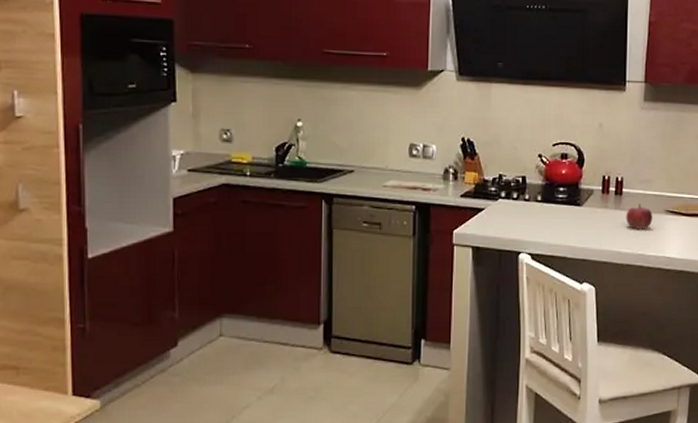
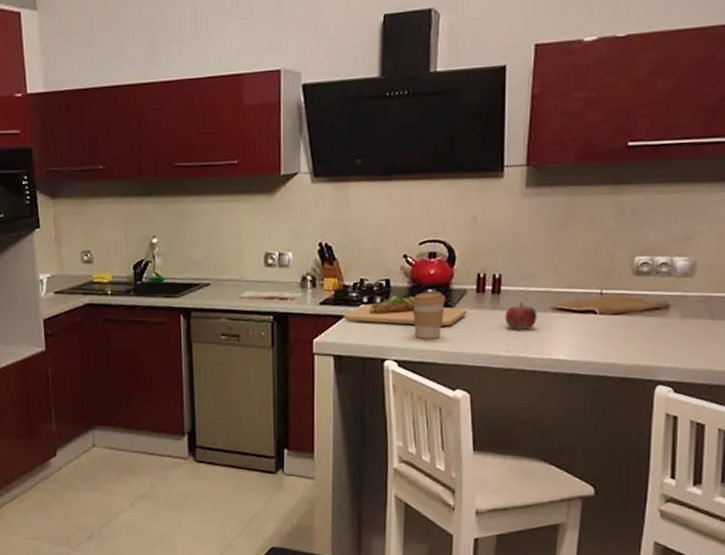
cutting board: none [482,192,593,224] -> present [343,296,467,327]
coffee cup: none [544,190,575,234] -> present [411,291,445,339]

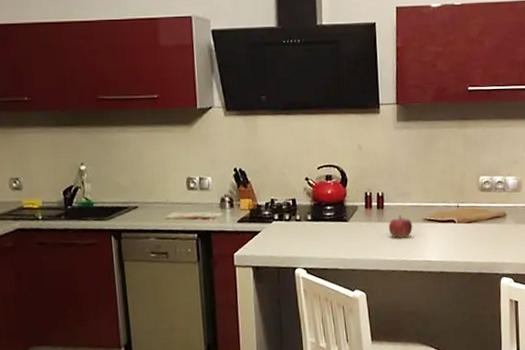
cutting board: present [343,296,467,327] -> none [259,213,359,238]
coffee cup: present [411,291,445,339] -> none [314,208,342,249]

